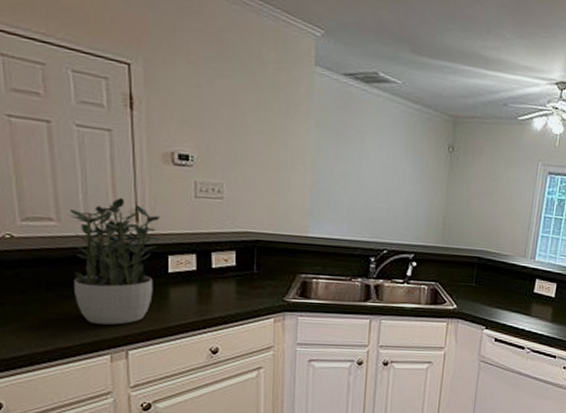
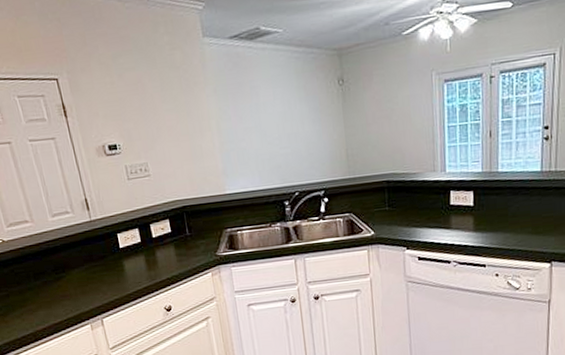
potted plant: present [69,197,161,325] -> none [38,192,112,301]

